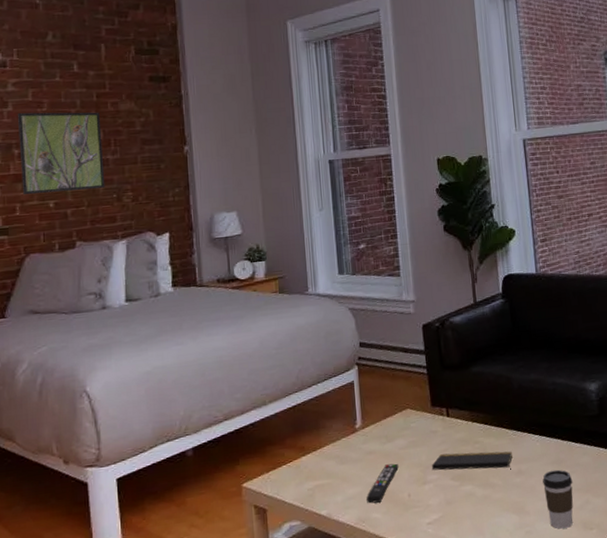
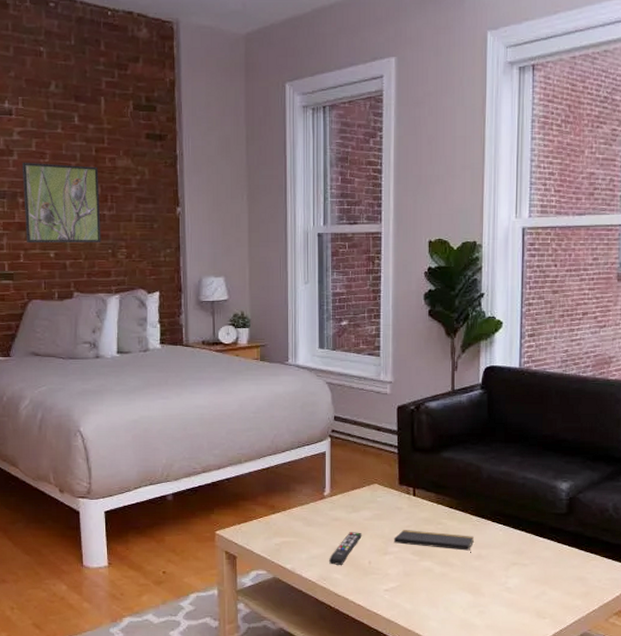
coffee cup: present [543,469,573,529] -> none [501,559,532,613]

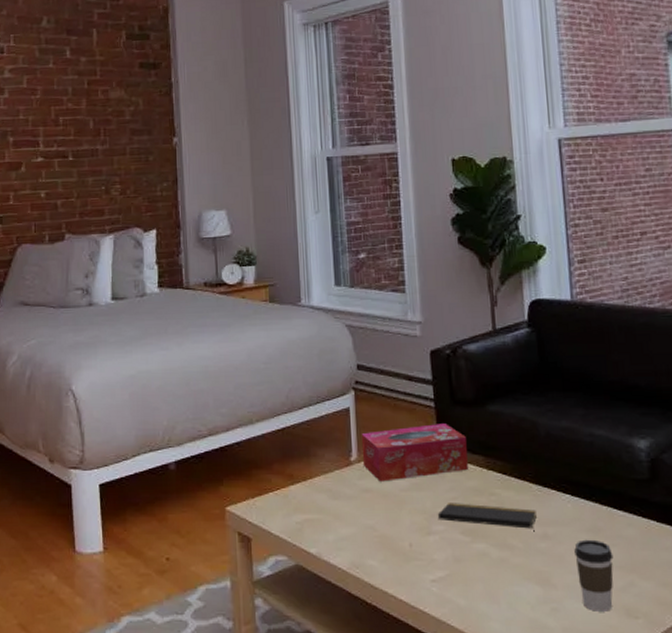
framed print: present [21,162,101,243] -> none [12,99,94,184]
remote control: present [329,532,362,565] -> none [361,506,399,548]
tissue box: none [334,467,422,512] -> present [361,424,468,482]
coffee cup: none [501,559,532,613] -> present [574,539,614,612]

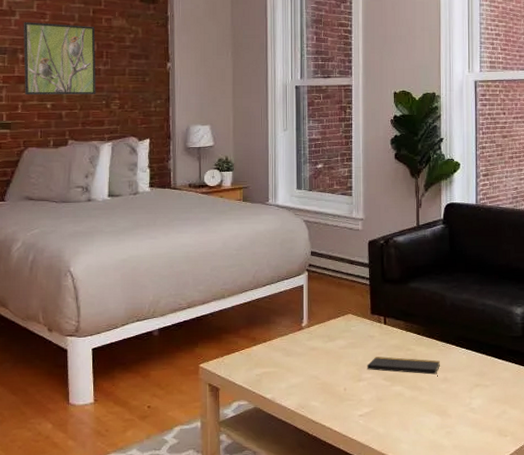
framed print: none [12,99,94,184] -> present [23,21,96,95]
tissue box: present [361,424,468,482] -> none [311,297,392,342]
coffee cup: present [574,539,614,612] -> none [466,381,493,433]

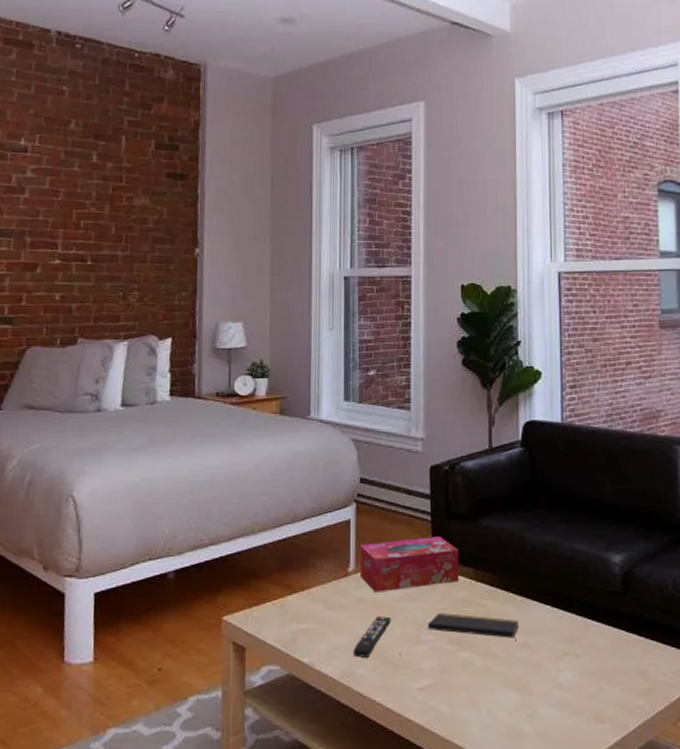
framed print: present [23,21,96,95] -> none [30,200,114,285]
remote control: none [307,360,337,393] -> present [353,616,391,658]
tissue box: none [311,297,392,342] -> present [359,537,459,592]

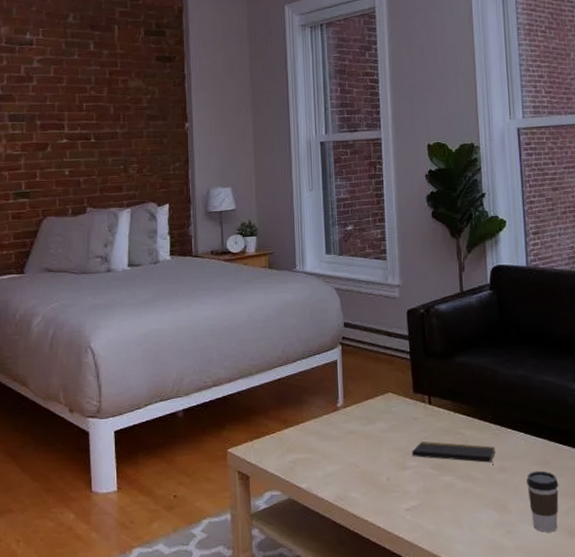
remote control: present [353,616,391,658] -> none [346,445,378,483]
tissue box: present [359,537,459,592] -> none [347,373,438,425]
coffee cup: none [551,648,586,717] -> present [526,470,559,532]

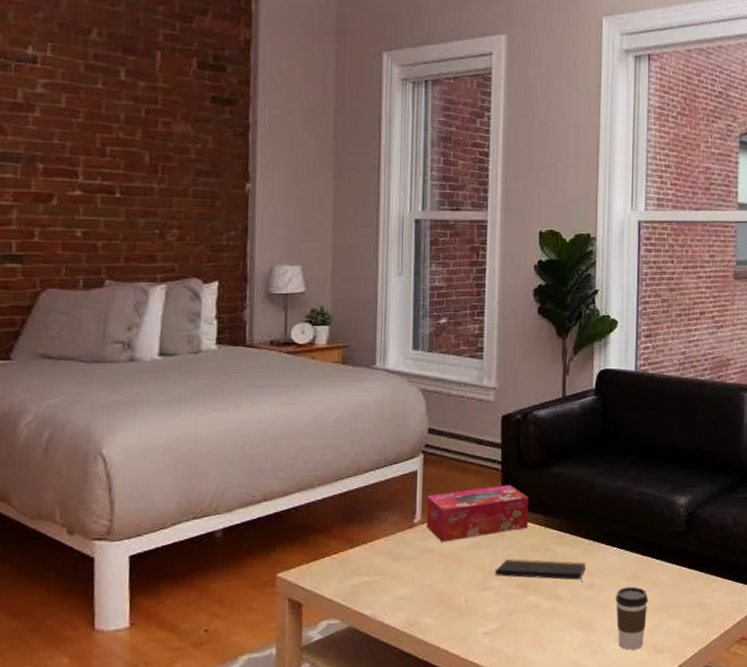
tissue box: none [347,373,438,425] -> present [426,485,528,542]

